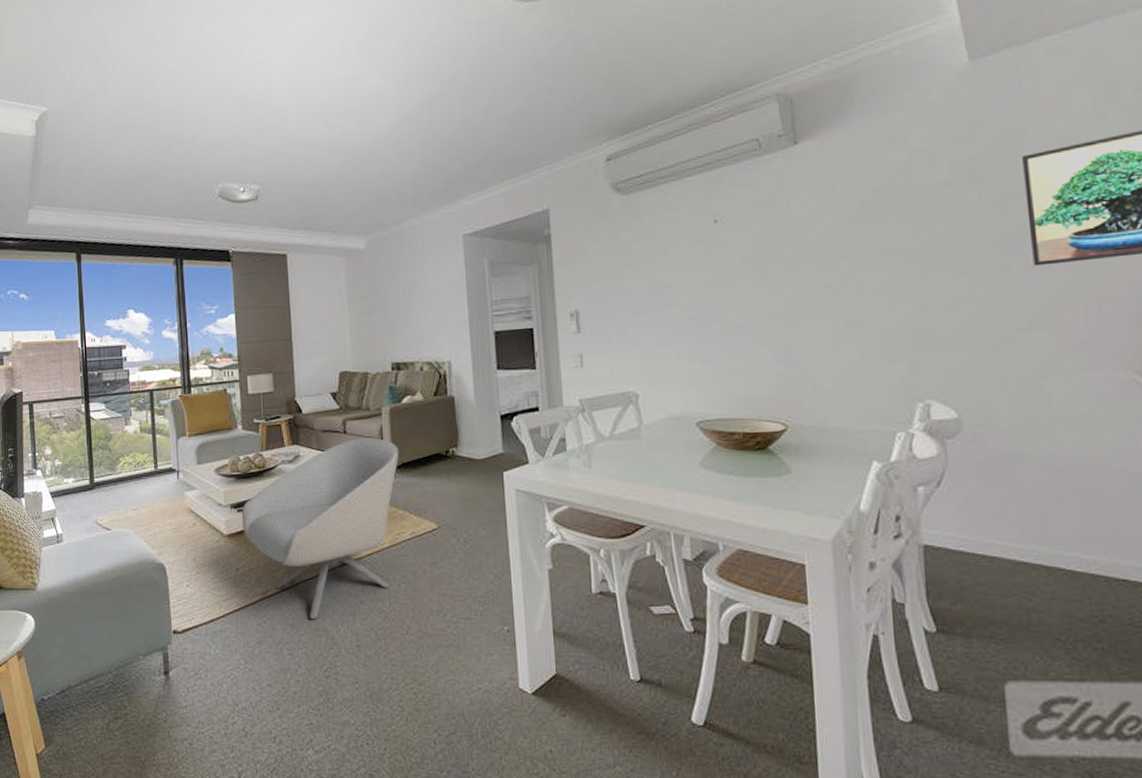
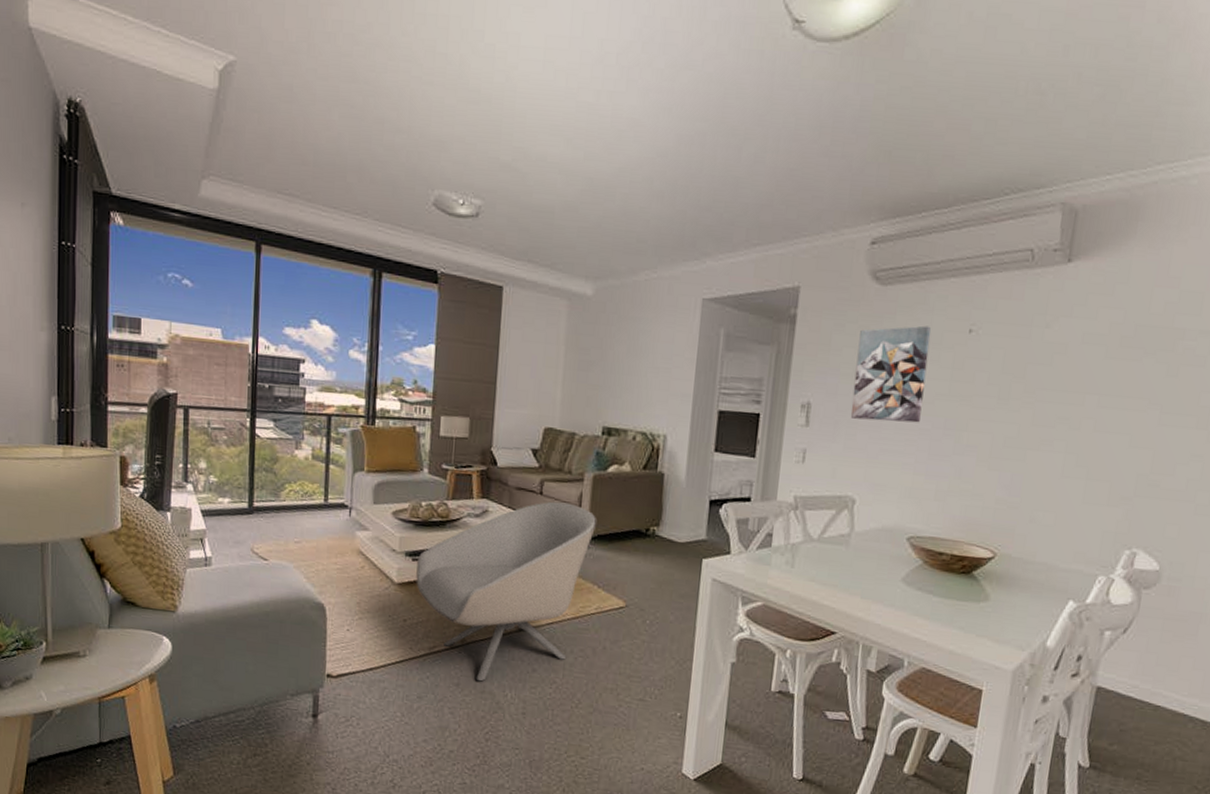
wall art: none [612,223,685,319] -> present [850,325,932,423]

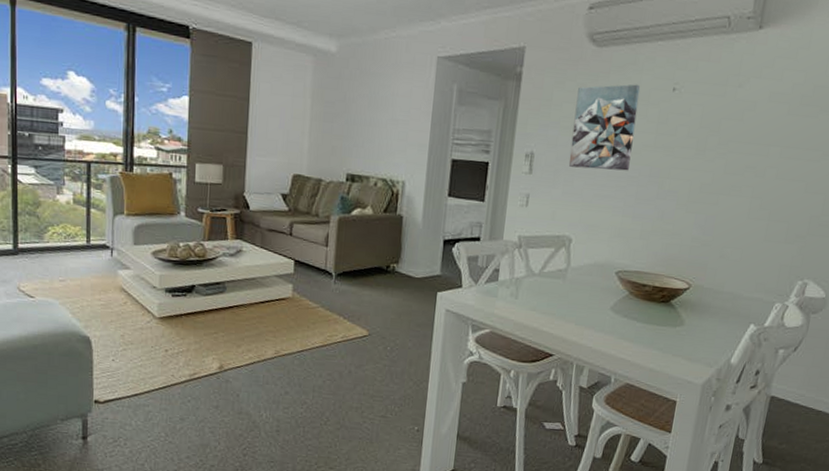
armchair: present [416,501,598,682] -> none [176,242,343,404]

